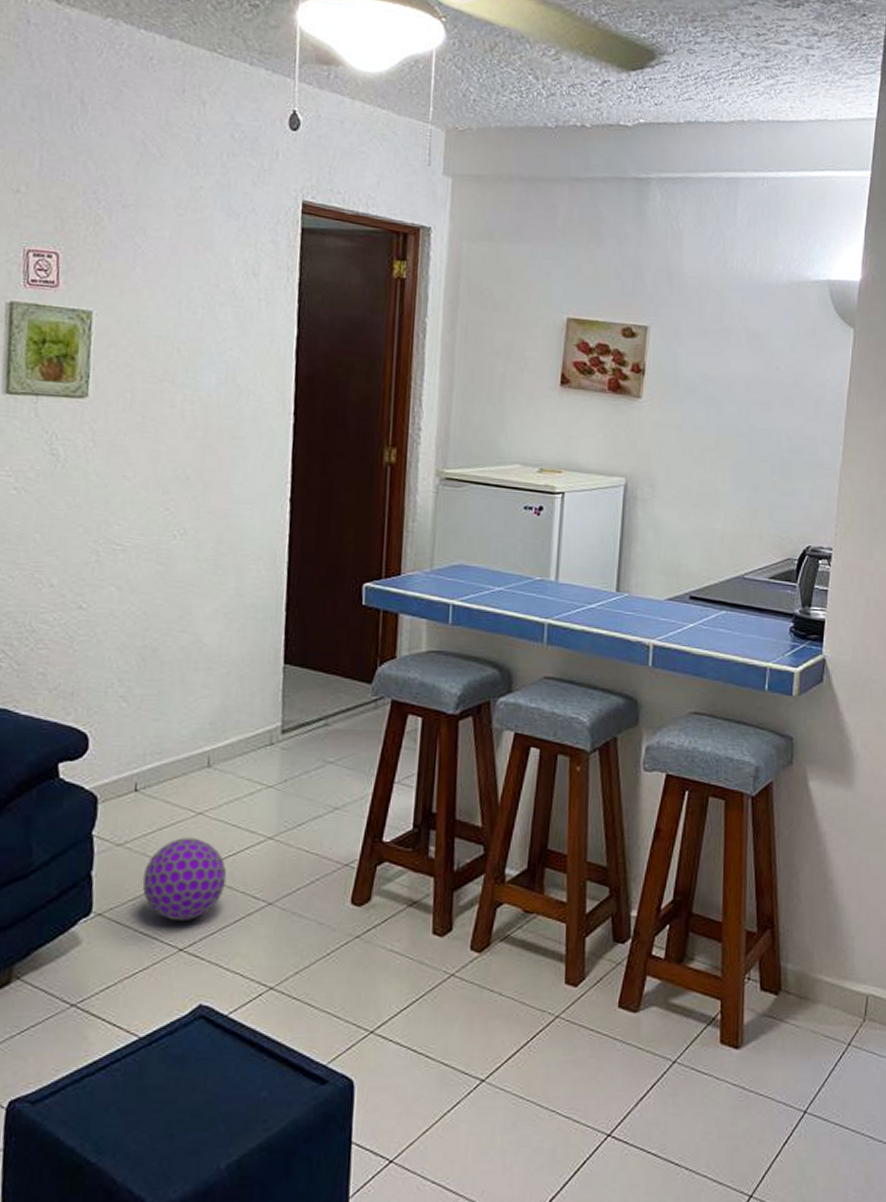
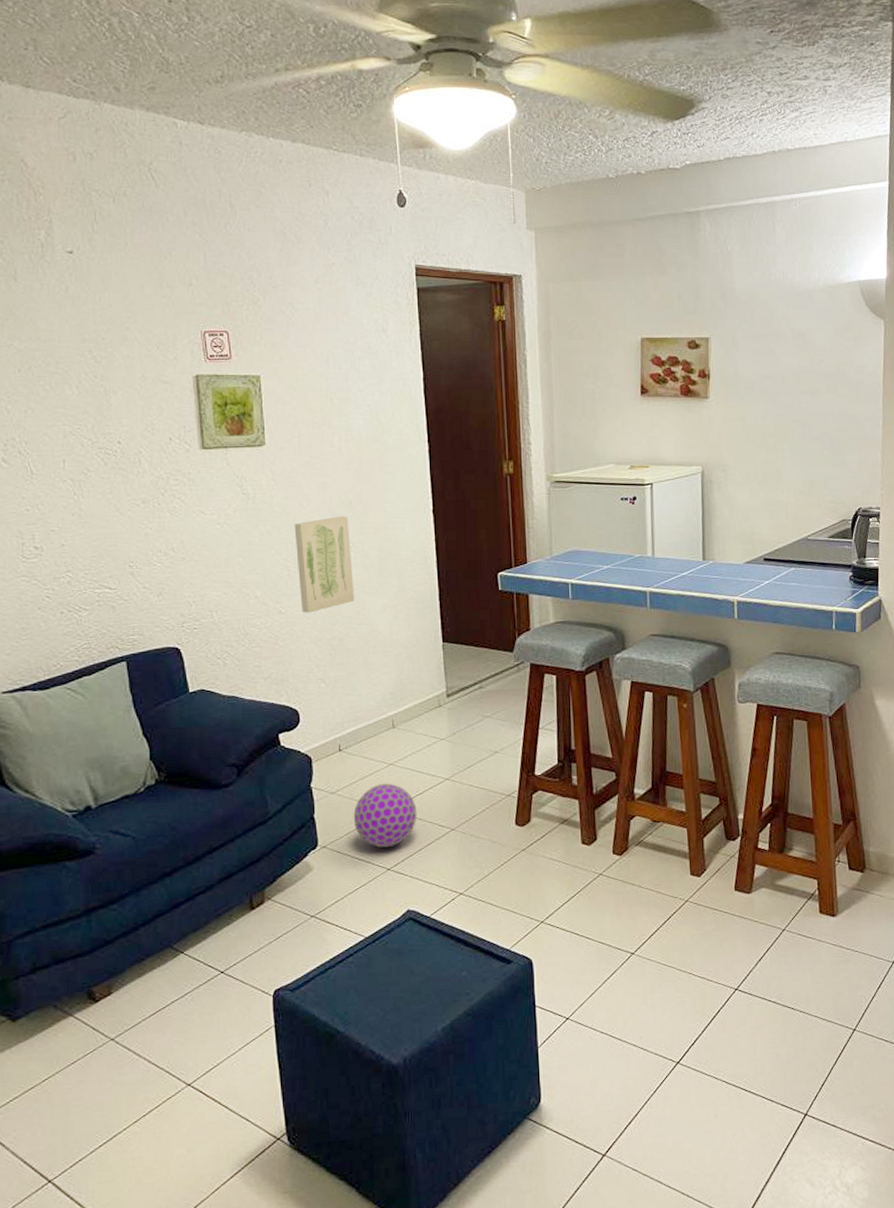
wall art: none [108,494,183,612] -> present [294,516,354,613]

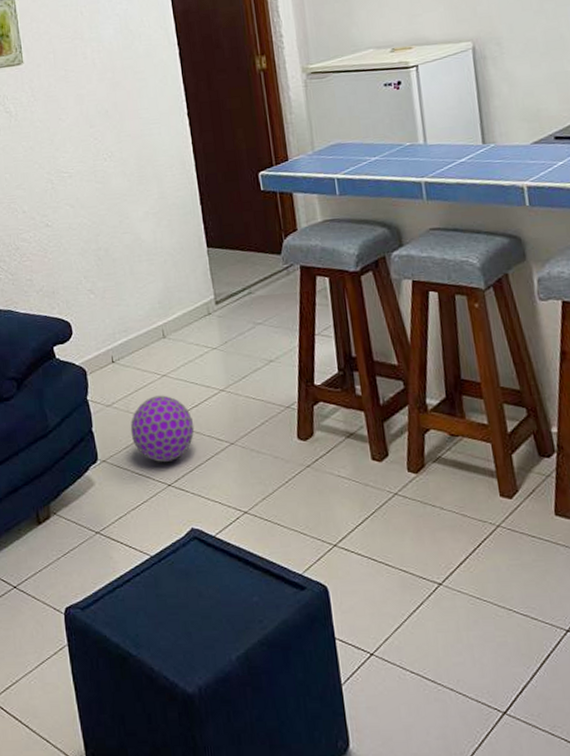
wall art: present [294,516,354,613] -> none [54,126,117,225]

